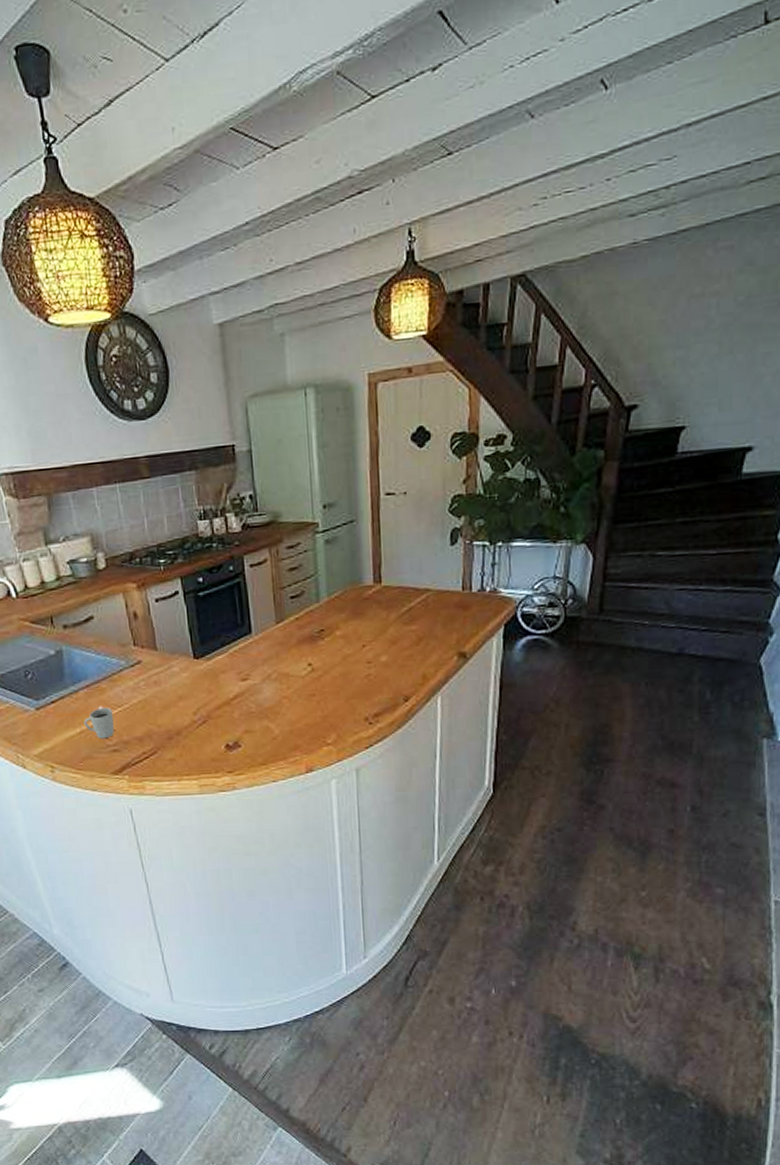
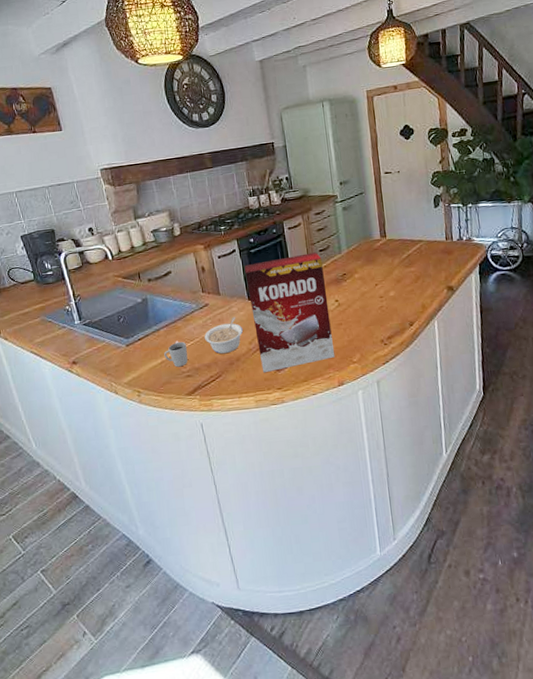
legume: none [135,679,186,726] -> present [204,317,244,354]
cereal box: none [190,599,304,752] -> present [244,252,335,373]

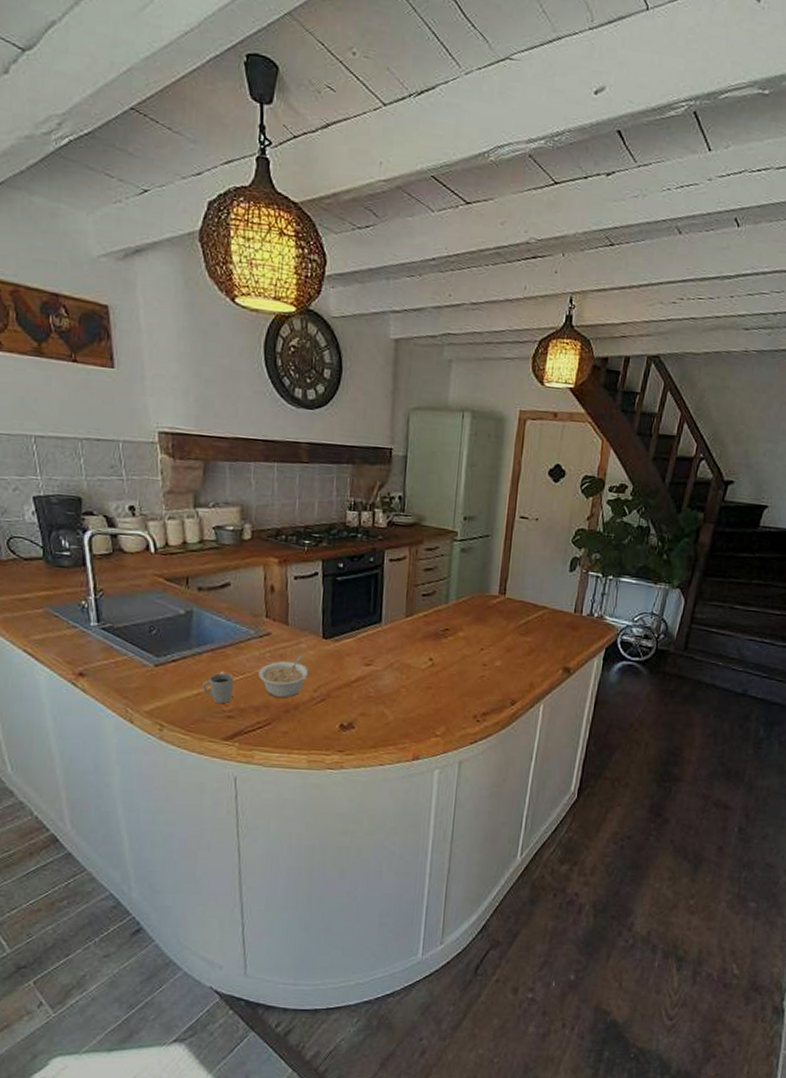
cereal box: present [244,252,335,373] -> none [323,594,423,730]

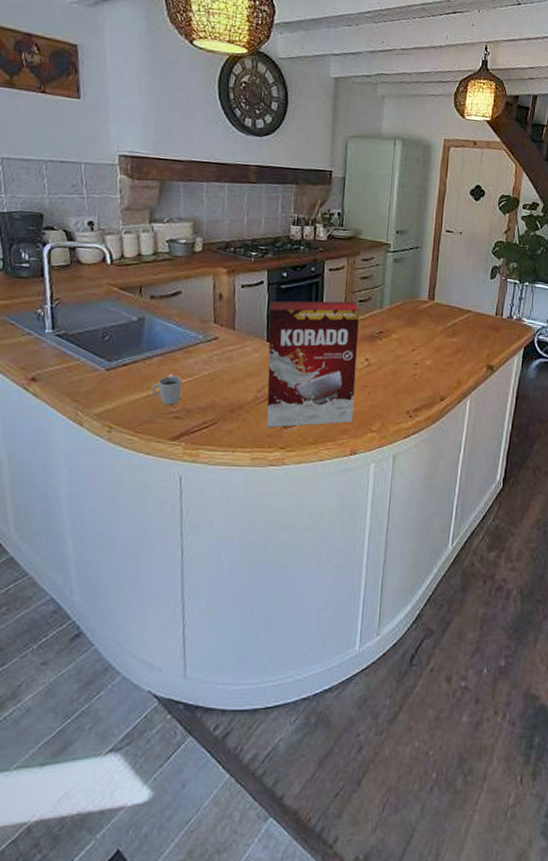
legume: present [257,655,310,698] -> none [205,357,254,399]
cereal box: none [323,594,423,730] -> present [266,300,360,428]

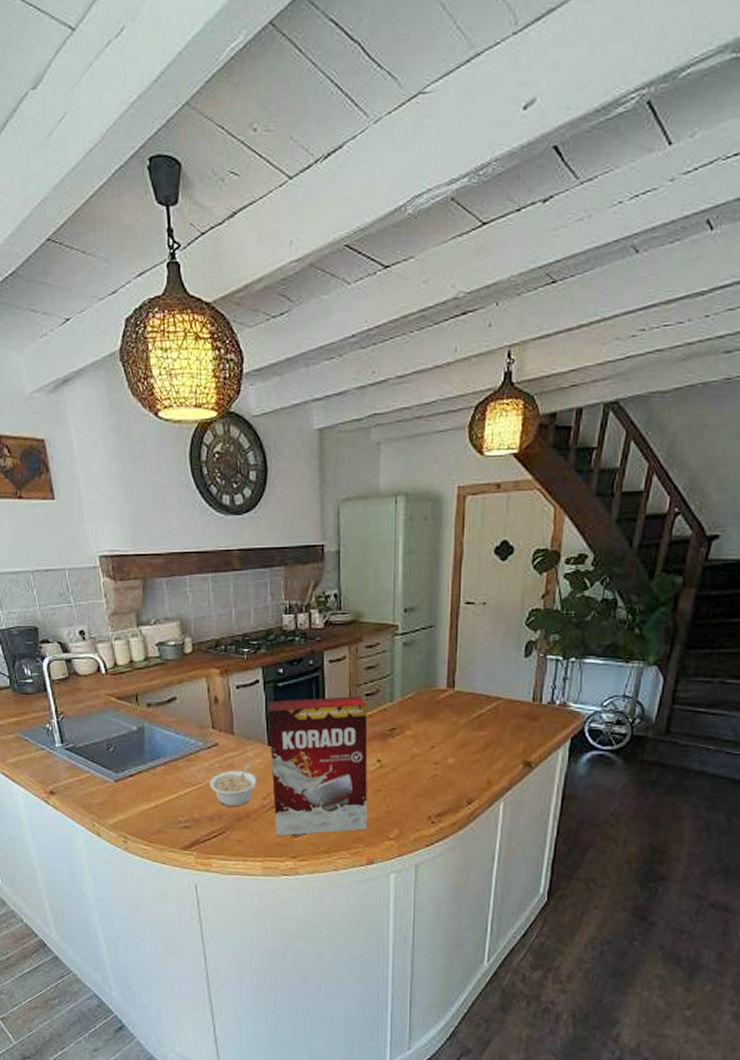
cup: present [151,374,182,406] -> none [159,783,187,815]
legume: none [205,357,254,399] -> present [209,763,258,807]

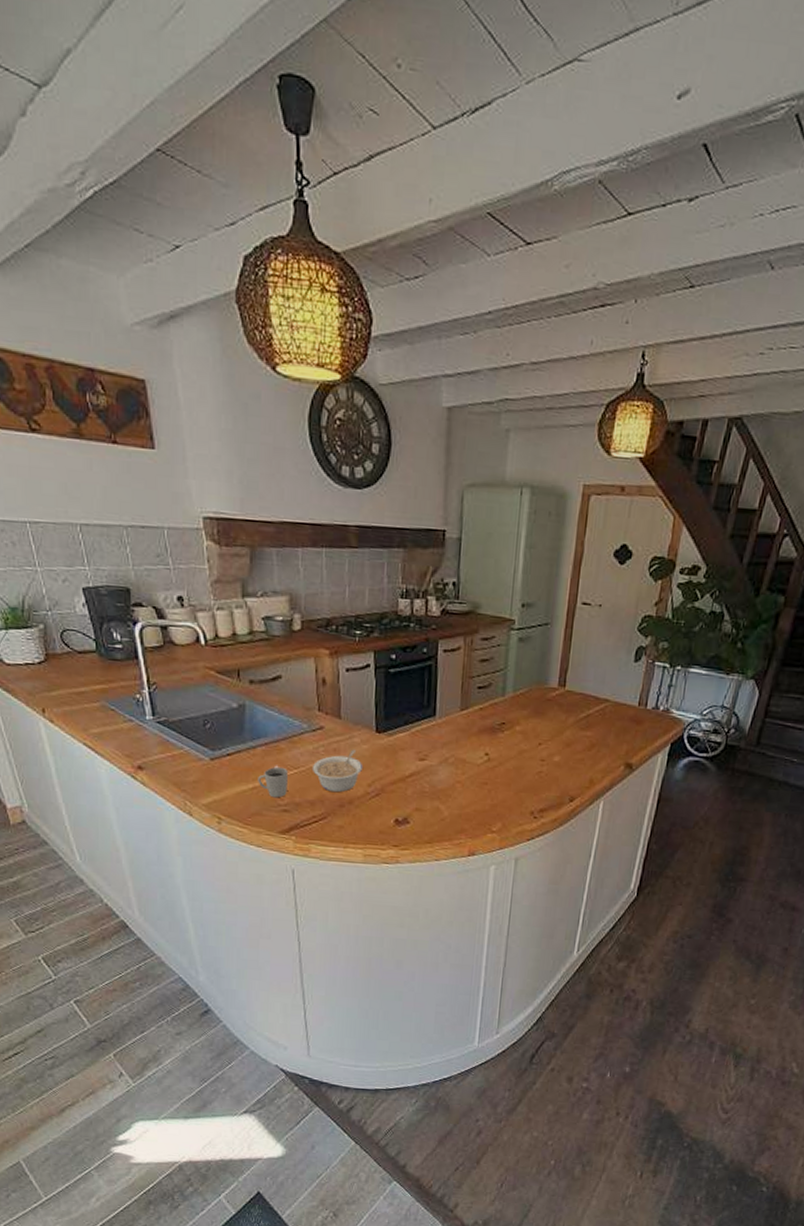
cup: none [159,783,187,815] -> present [258,765,288,798]
cereal box: present [268,696,368,837] -> none [377,686,479,825]

